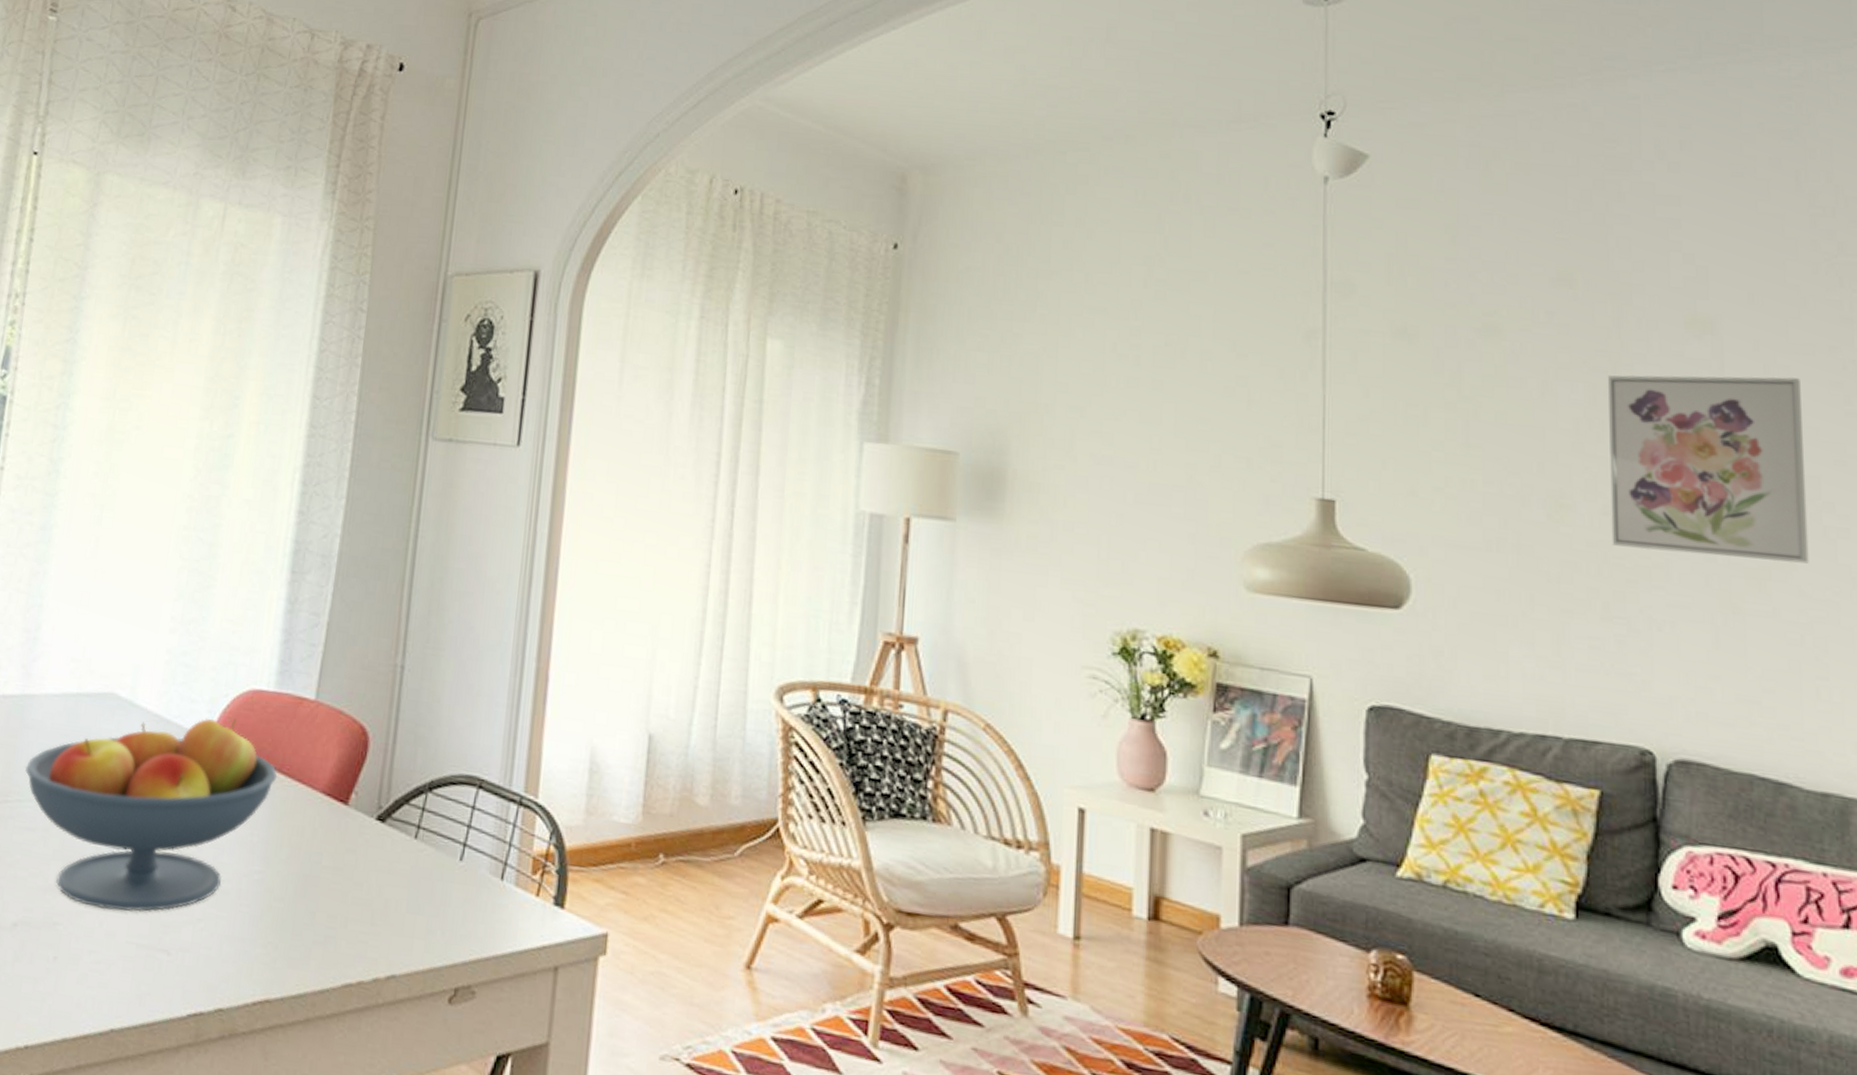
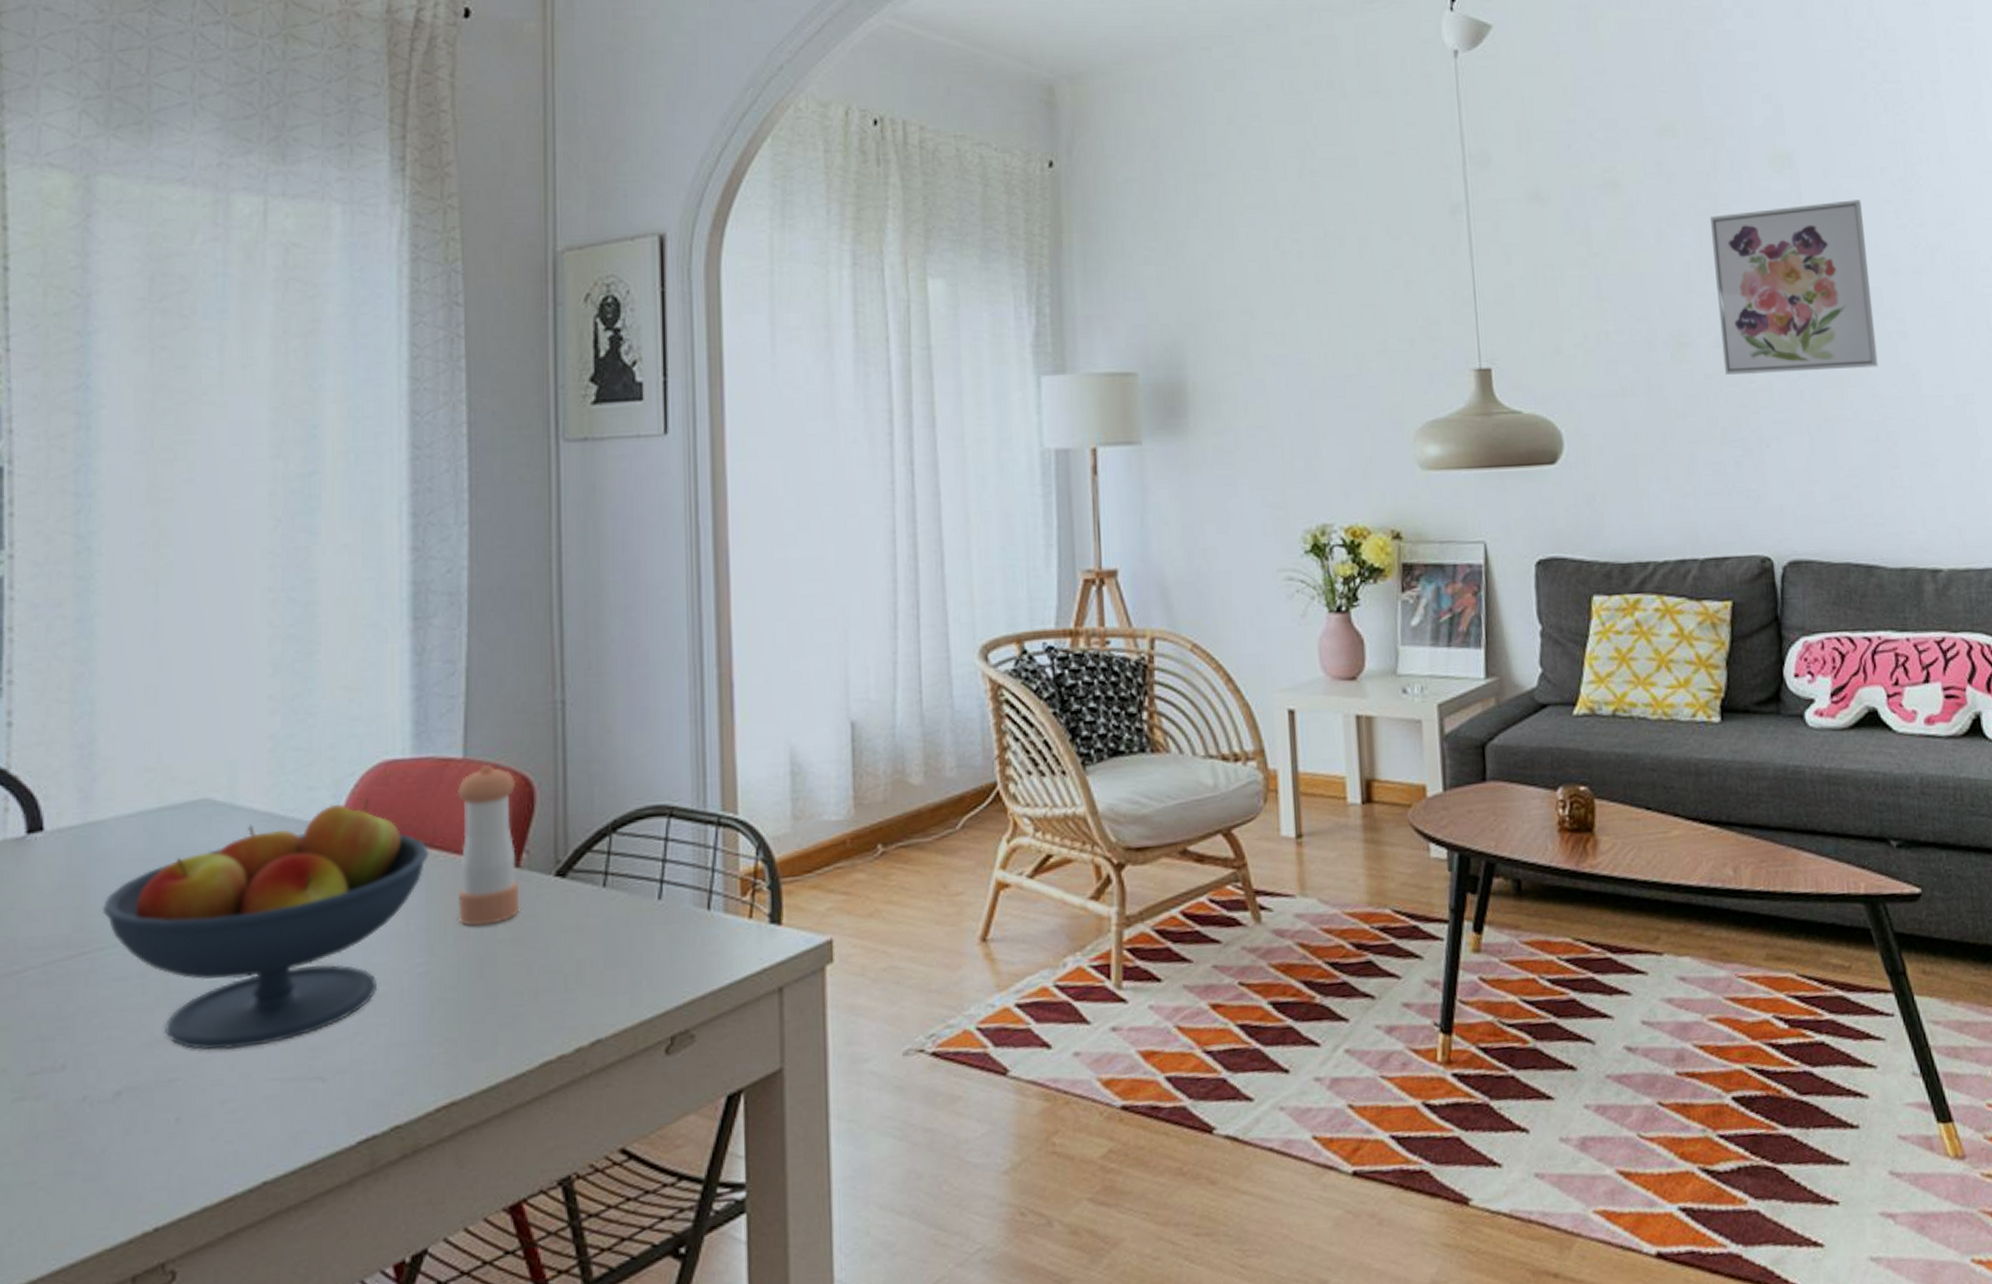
pepper shaker: none [293,708,355,851] -> present [457,763,519,926]

